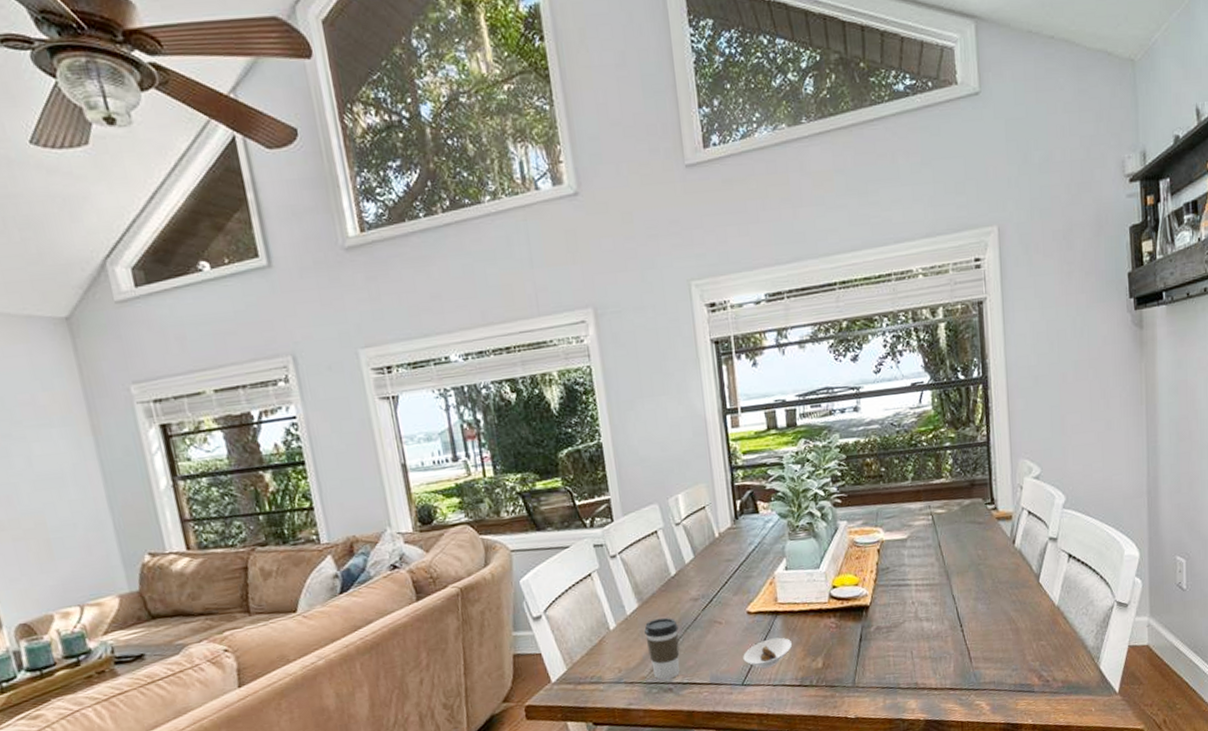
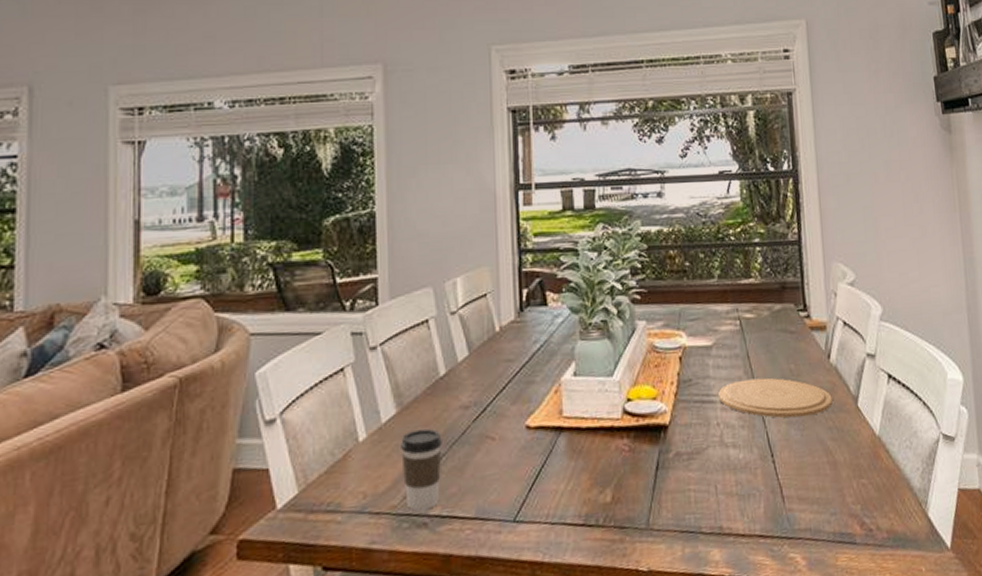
saucer: present [743,637,792,669] -> none [517,460,576,501]
plate: none [913,562,1016,596] -> present [719,378,833,418]

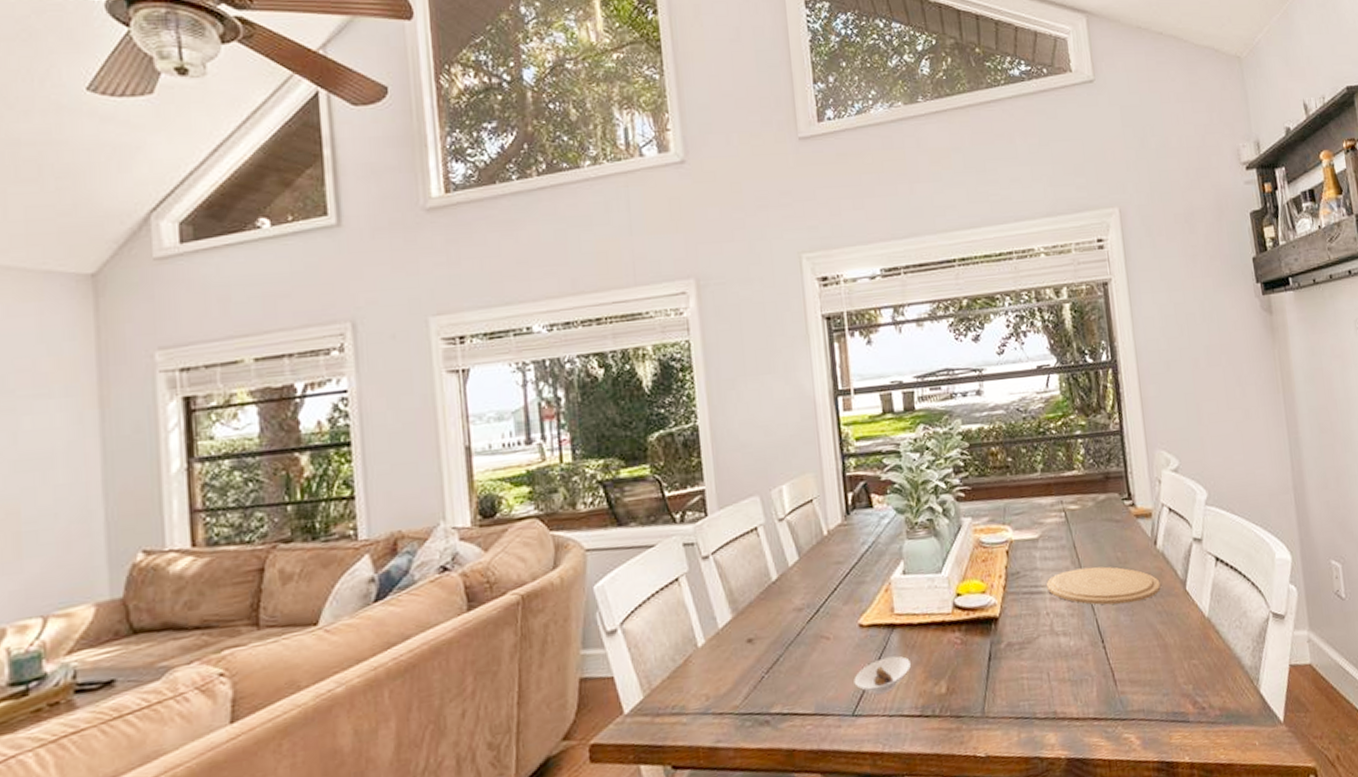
coffee cup: present [401,428,442,511] -> none [738,631,780,710]
saucer: none [517,460,576,501] -> present [854,656,911,695]

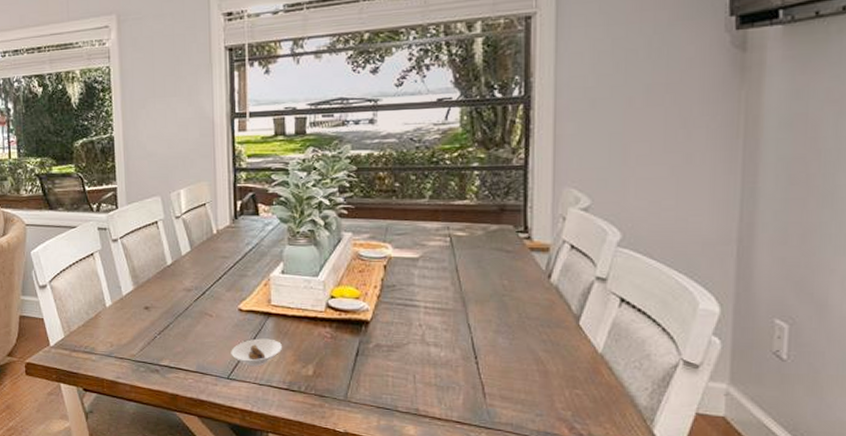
plate: present [1047,566,1161,605] -> none [423,290,549,328]

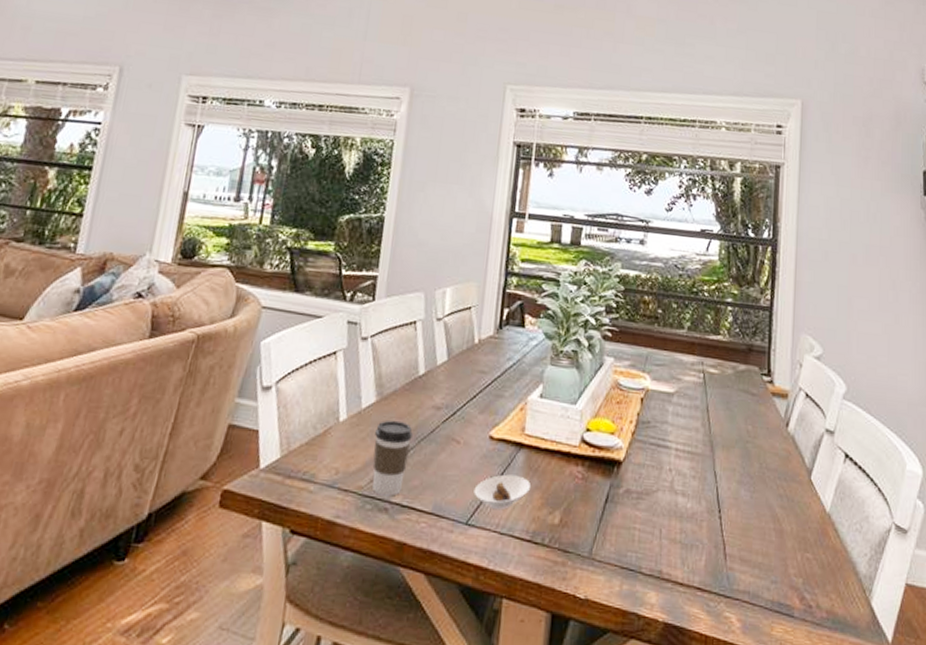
coffee cup: none [138,302,170,361] -> present [372,420,413,496]

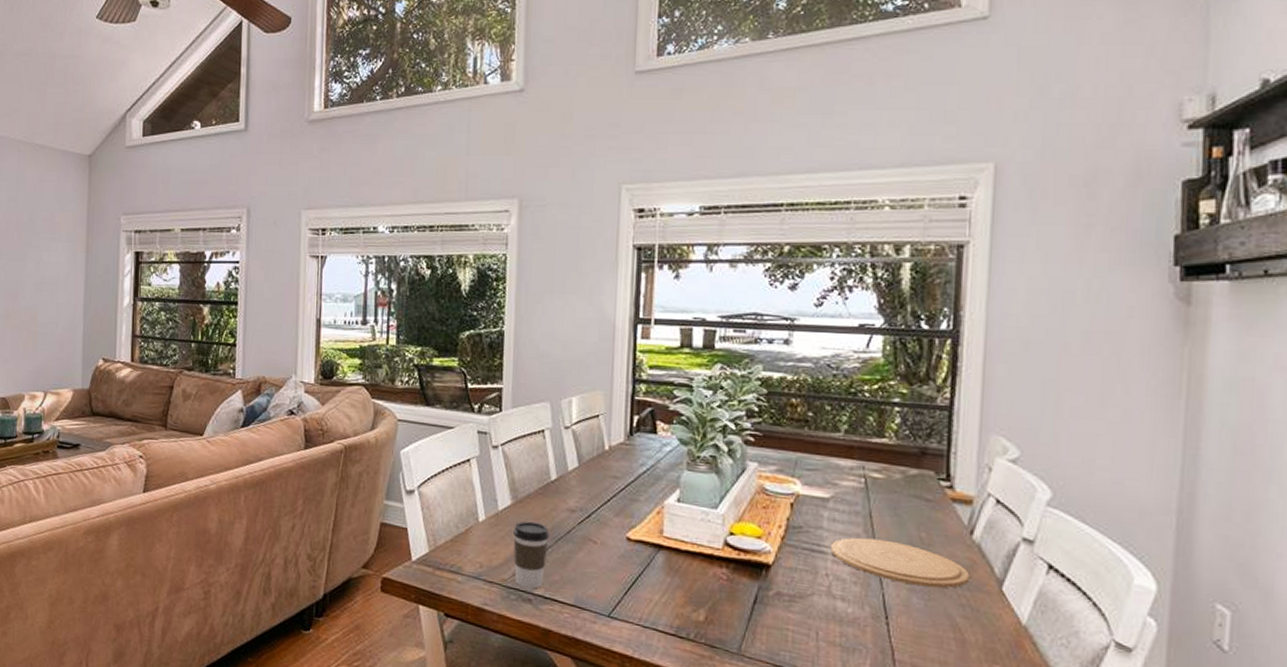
saucer: present [474,474,530,510] -> none [614,573,672,606]
plate: none [674,431,786,480] -> present [831,537,970,589]

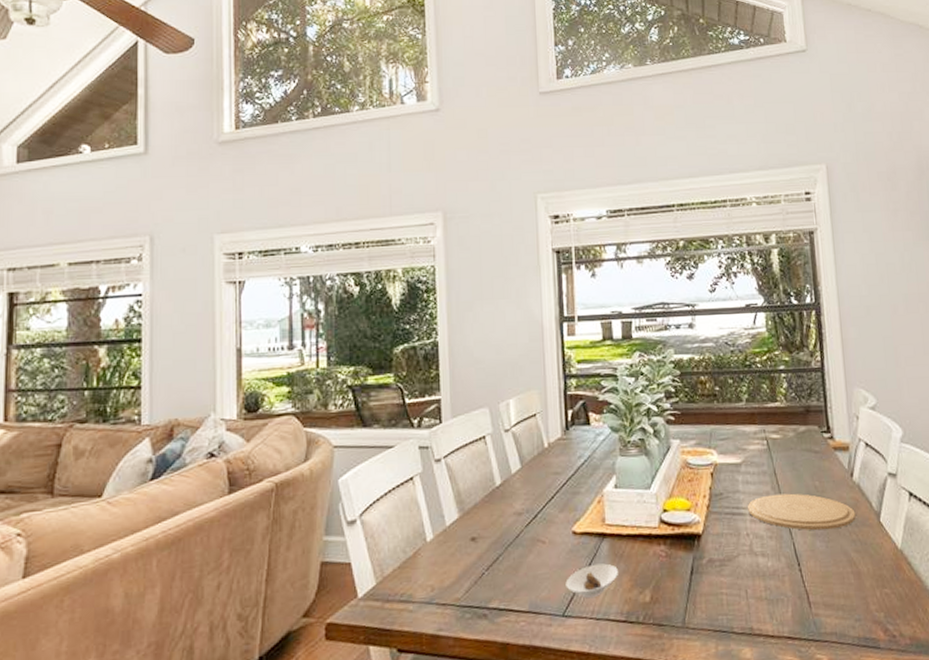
coffee cup: present [513,521,549,589] -> none [463,531,499,603]
saucer: none [614,573,672,606] -> present [565,563,618,599]

